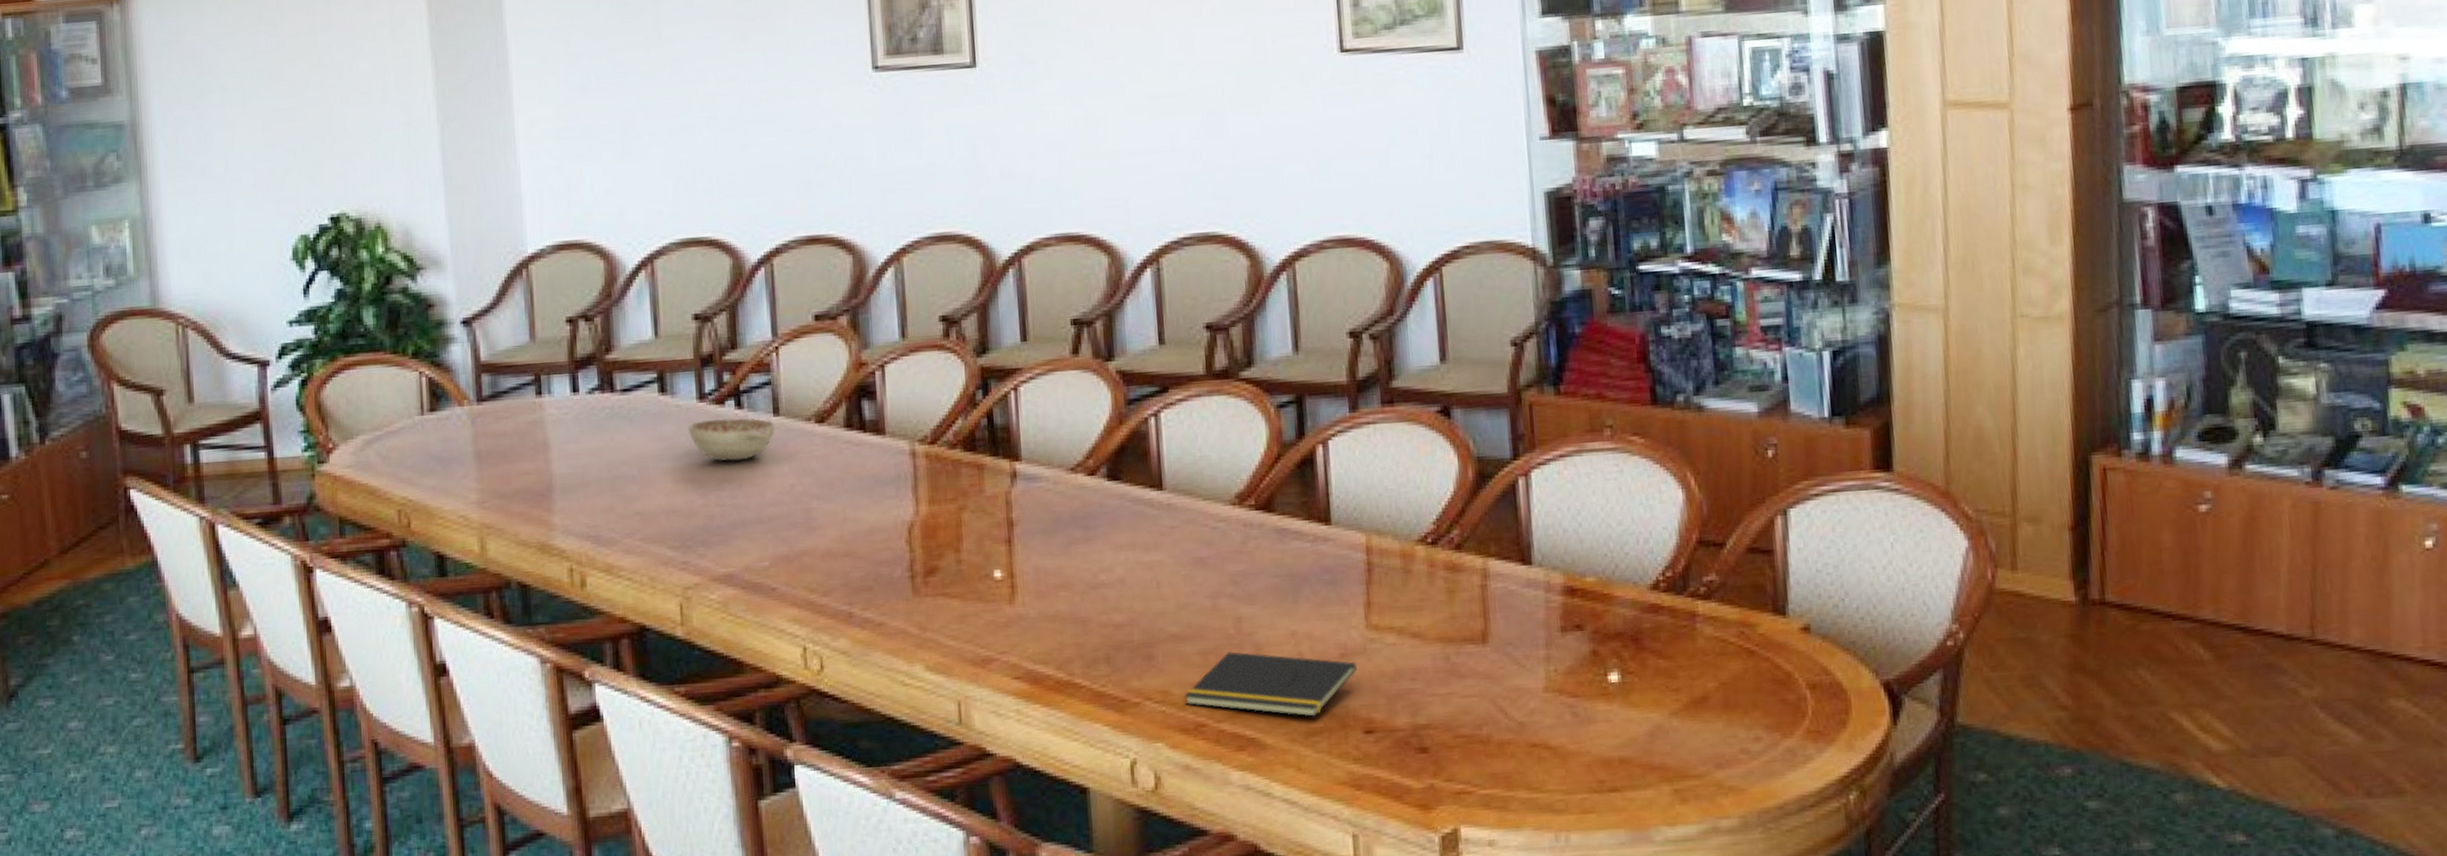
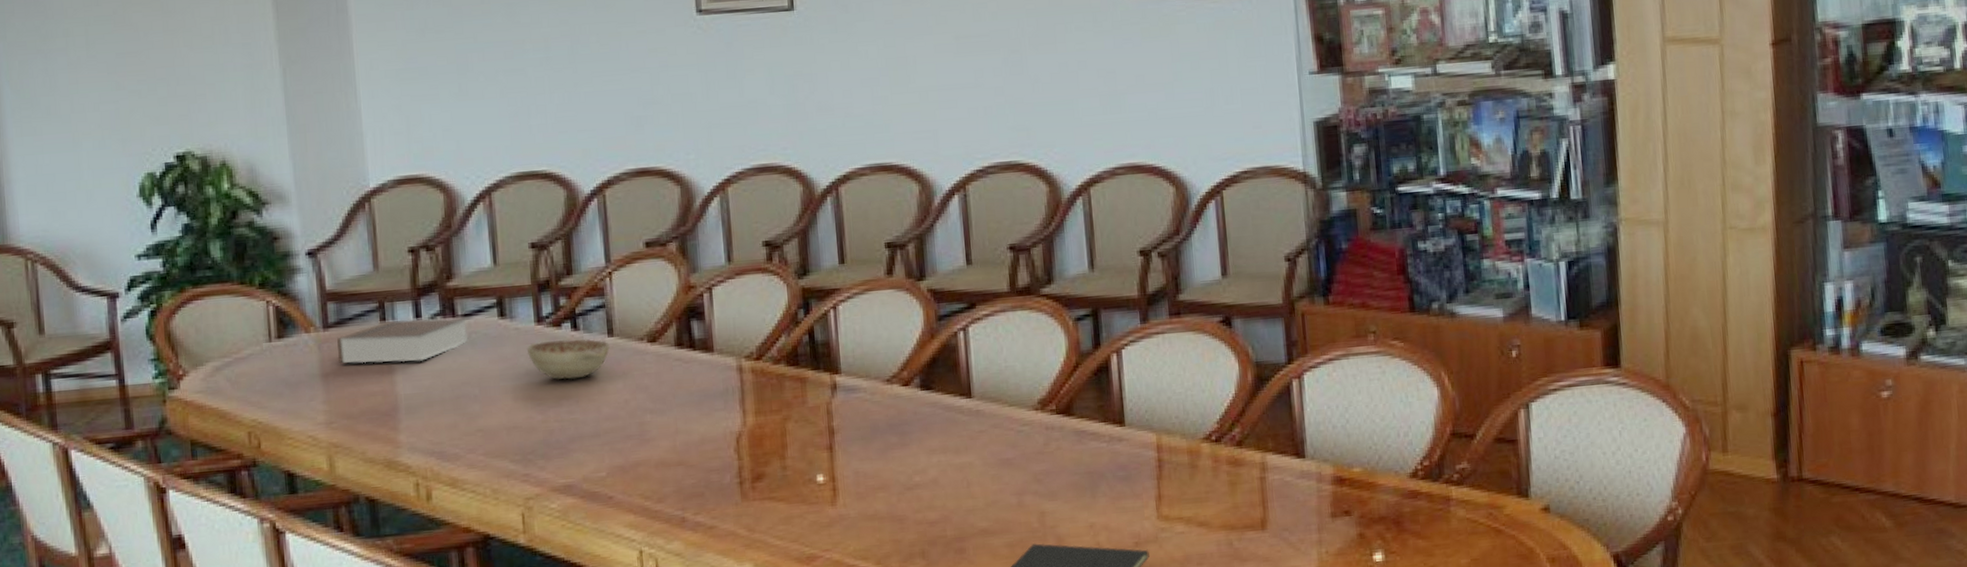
book: none [491,393,627,440] -> present [337,318,469,364]

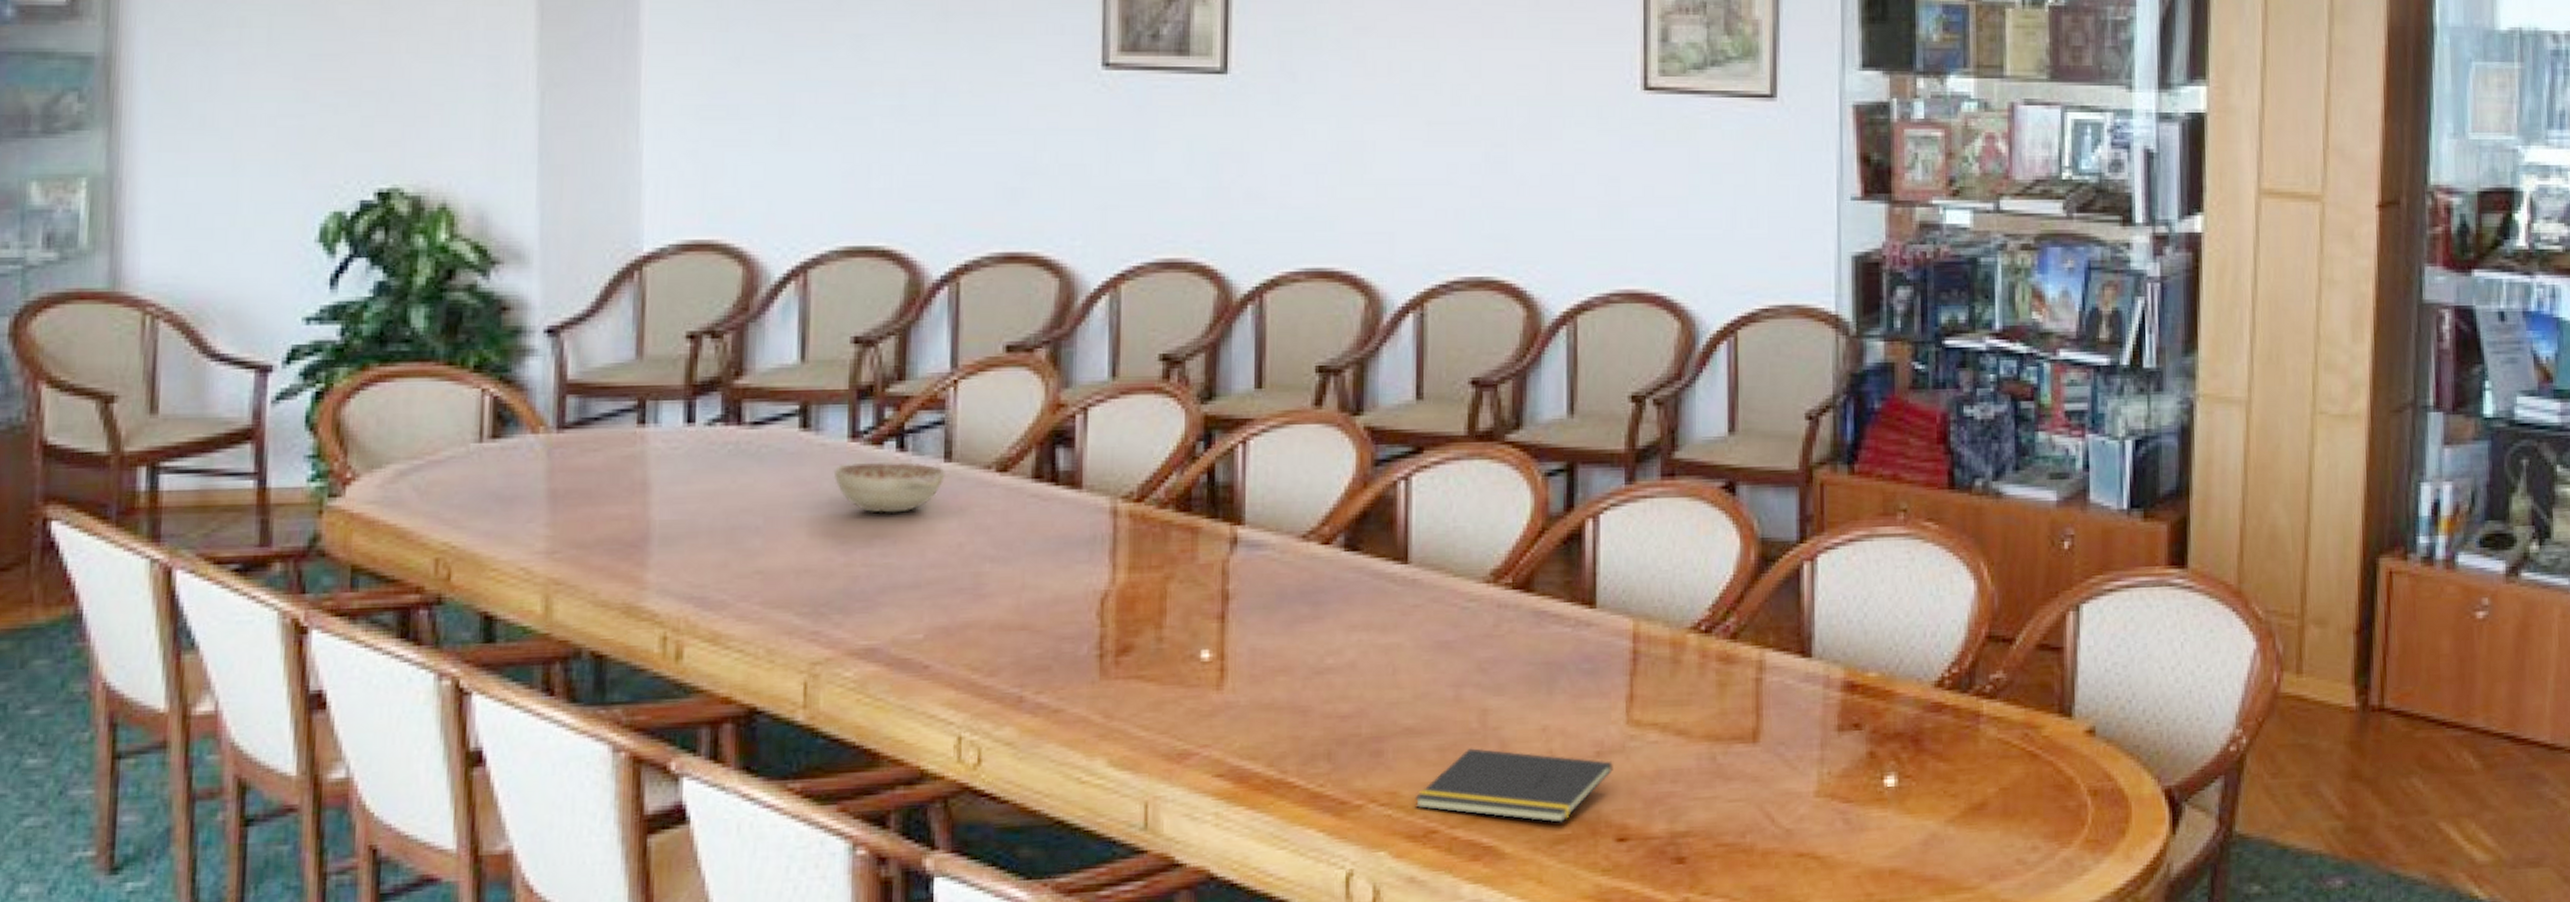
book: present [337,318,469,364] -> none [572,424,757,479]

